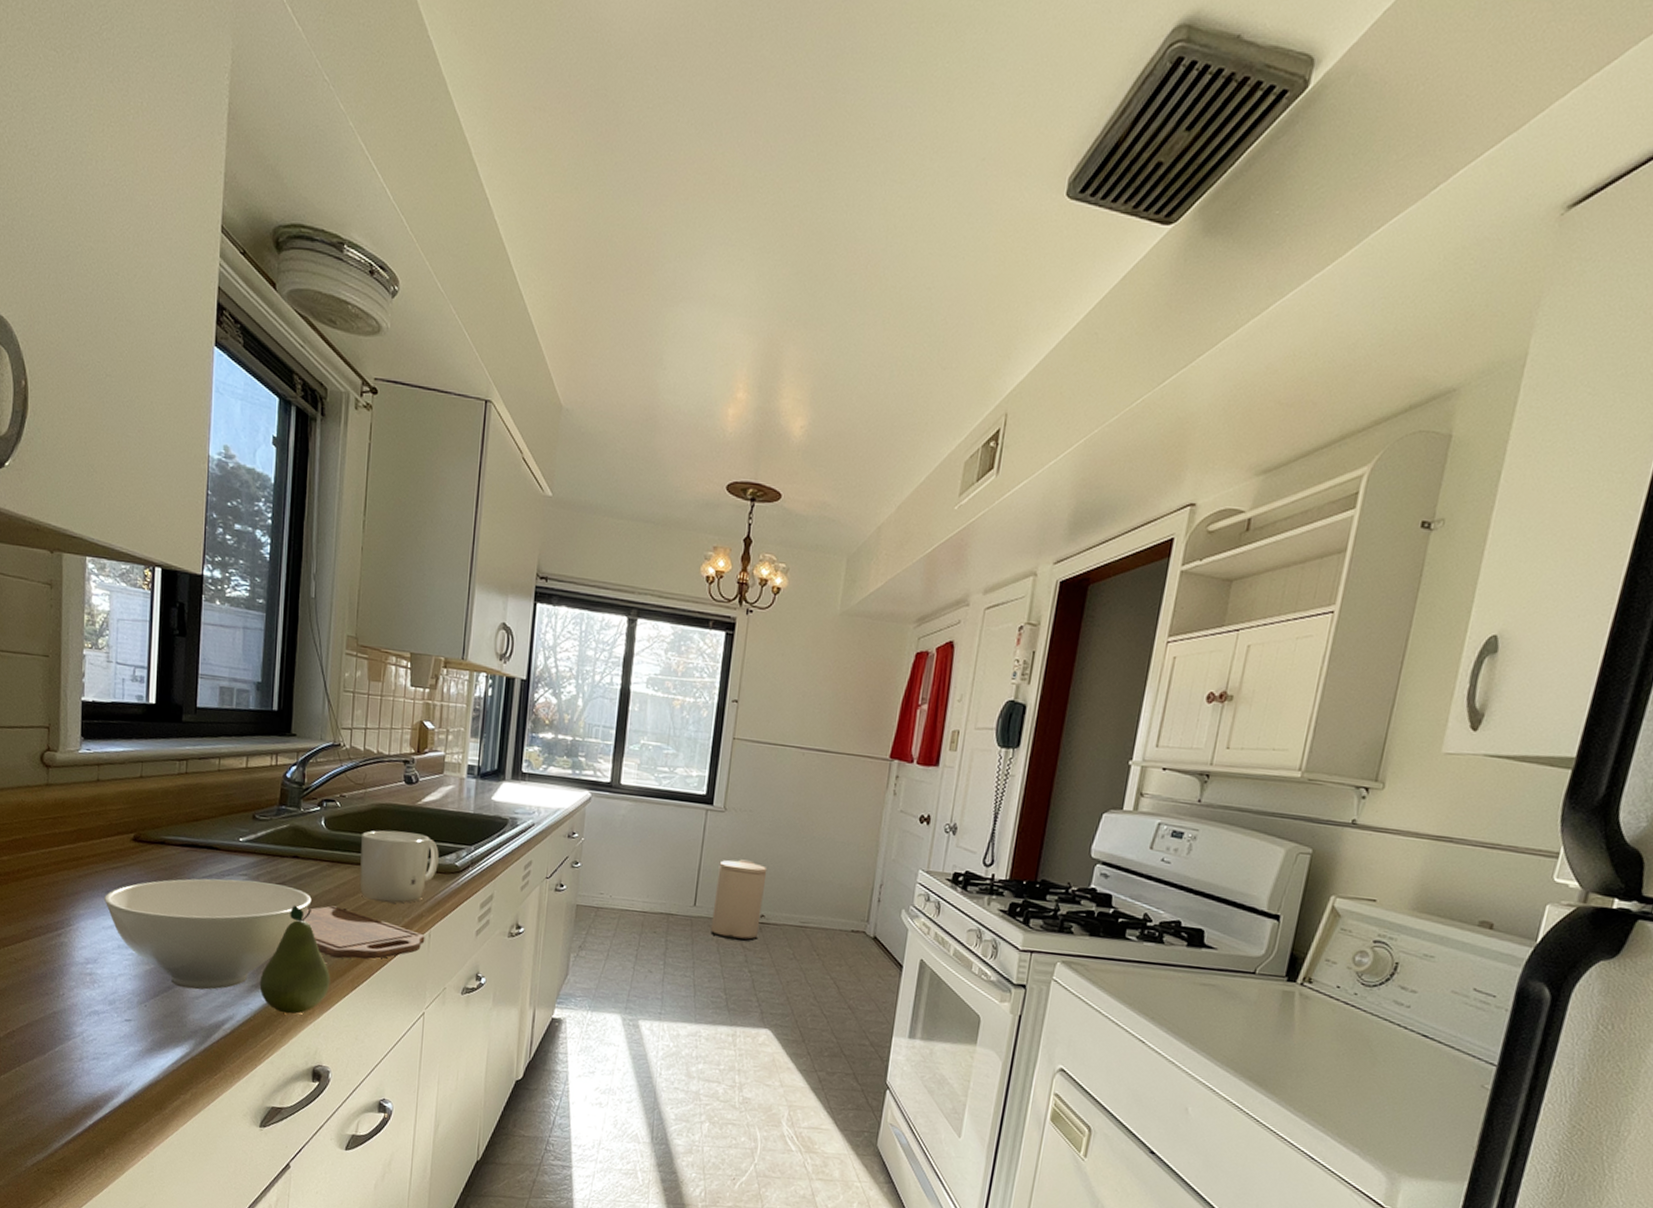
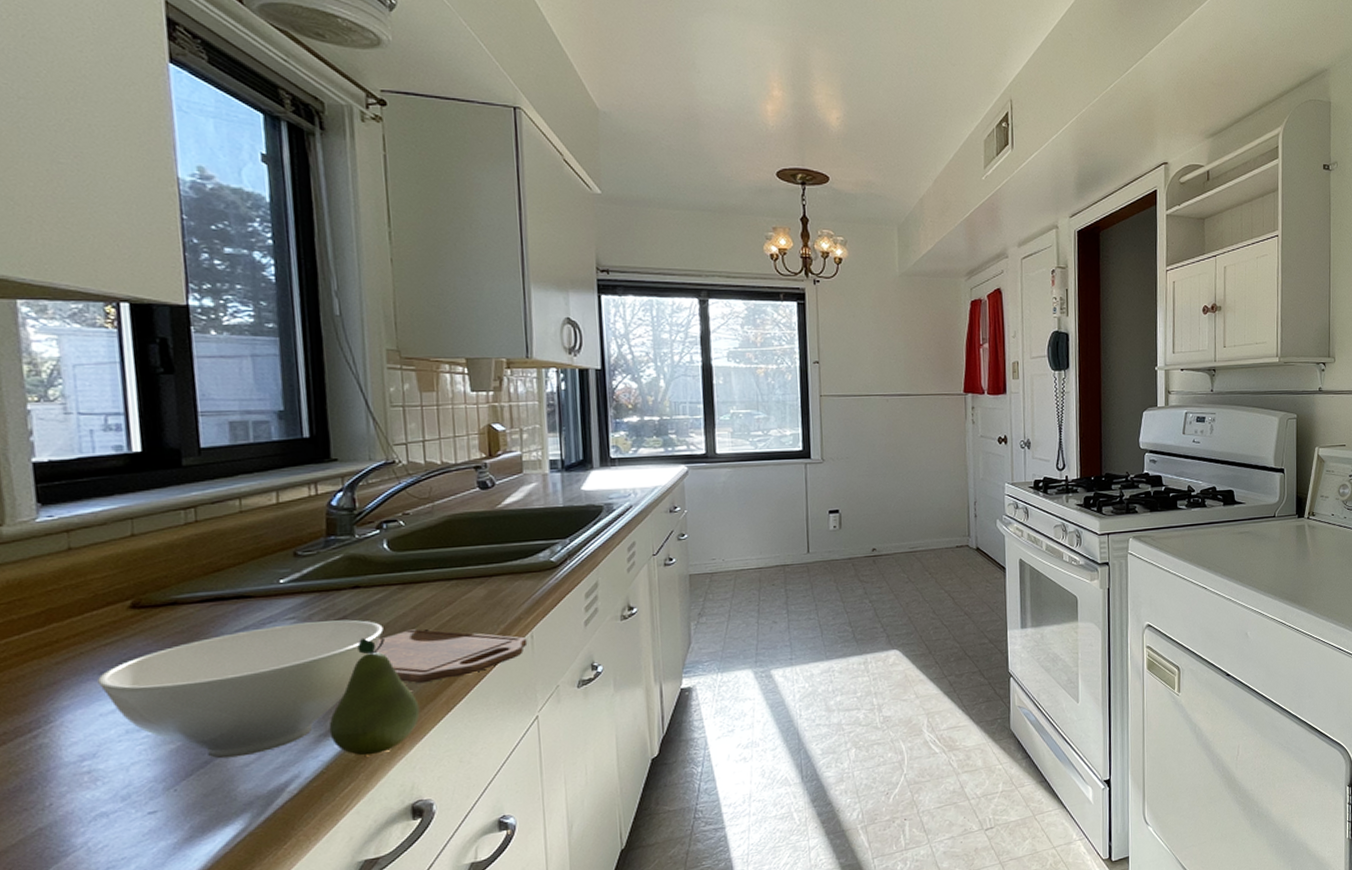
mug: present [359,830,439,904] -> none [434,537,531,616]
pedal bin: present [710,859,768,942] -> none [825,502,873,578]

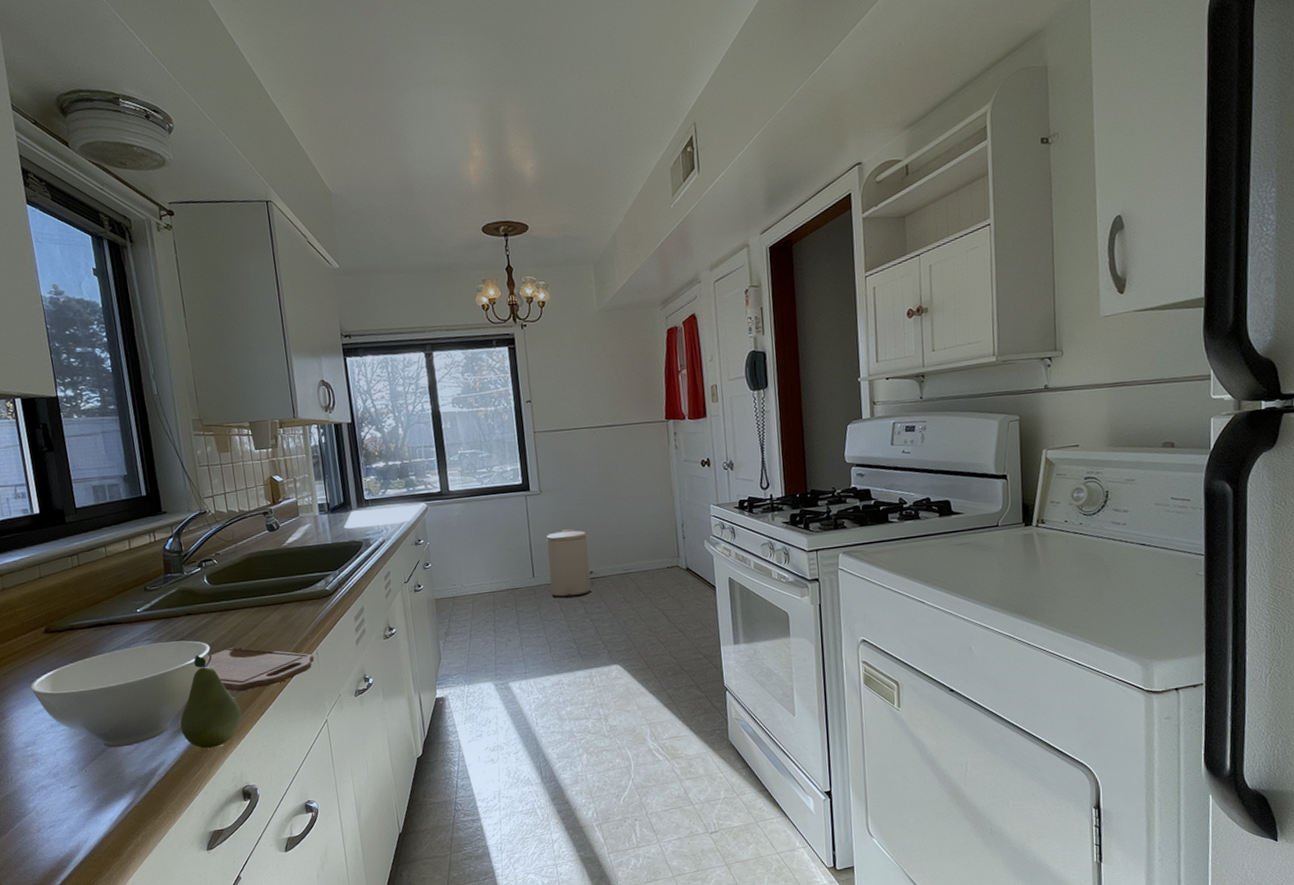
pedal bin: none [825,502,873,578] -> present [546,529,591,599]

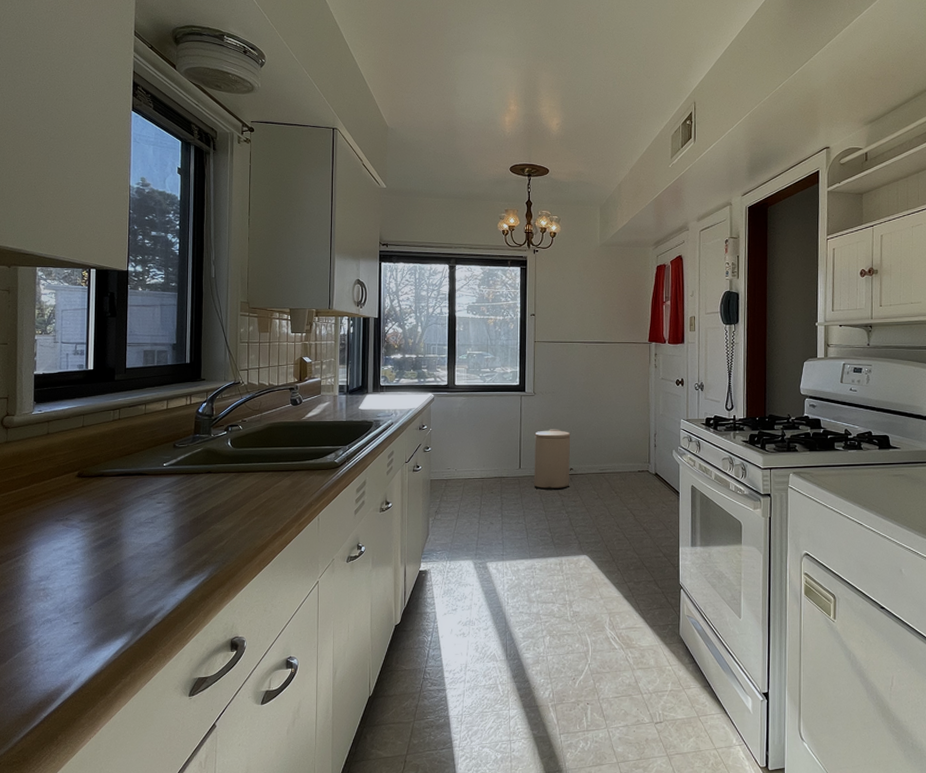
bowl: present [29,640,211,748] -> none [54,496,223,590]
fruit: present [180,654,242,749] -> none [184,510,242,598]
cutting board: present [206,647,315,692] -> none [217,506,315,548]

